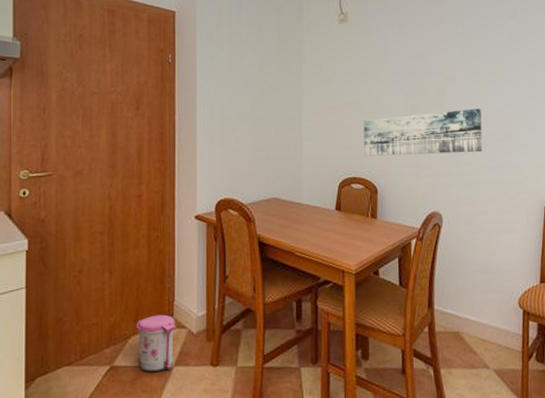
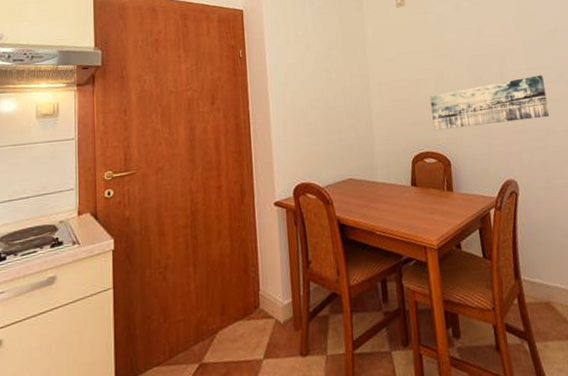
trash can: present [136,314,176,372] -> none [223,305,263,367]

